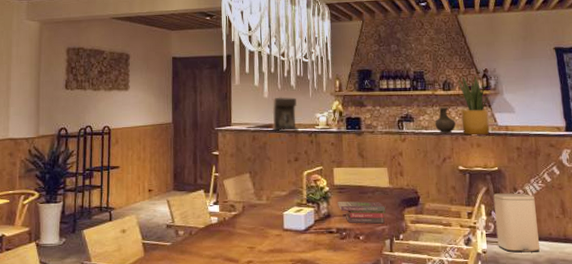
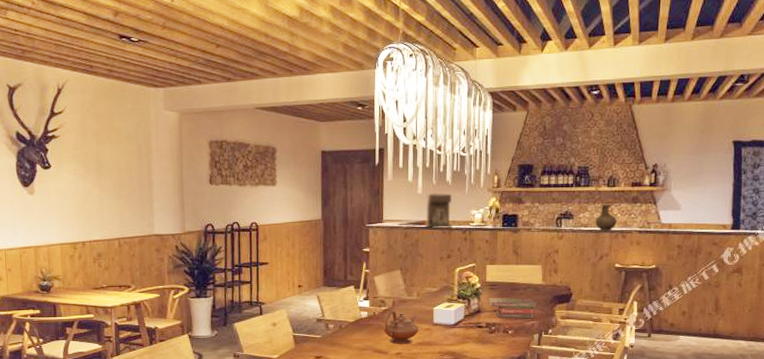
teapot: none [233,214,270,251] -> present [383,309,419,344]
planter: present [457,76,492,135] -> none [623,172,659,233]
pedal bin: present [493,193,540,253] -> none [646,290,689,347]

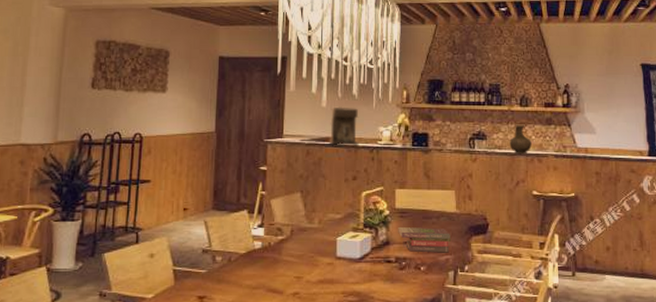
teapot: present [383,309,419,344] -> none [278,238,320,282]

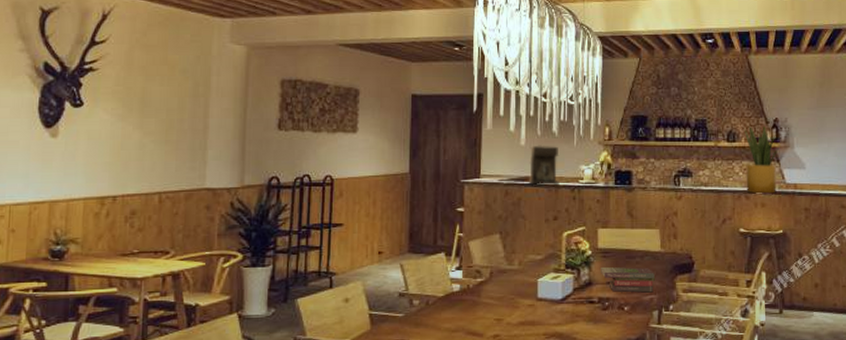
ceramic jug: present [509,124,532,155] -> none [716,160,739,192]
planter: none [536,92,572,157] -> present [744,126,781,194]

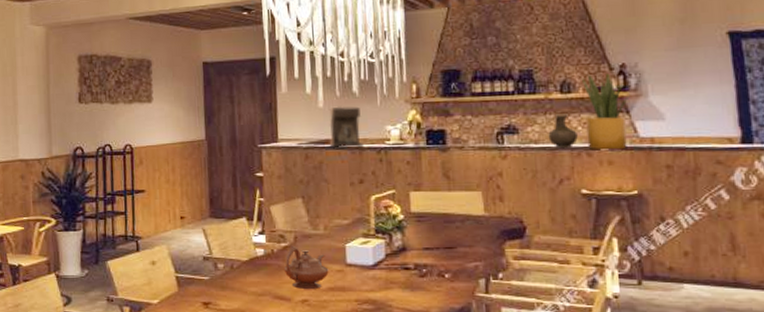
teapot: none [478,280,521,324] -> present [283,245,329,289]
books: present [601,267,655,293] -> none [415,232,479,260]
ceramic jug: none [716,160,739,192] -> present [548,114,578,149]

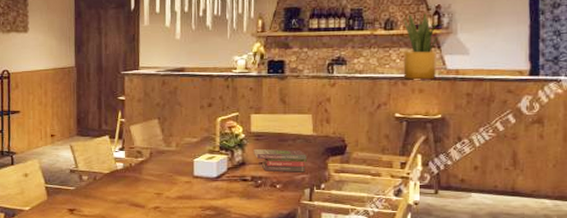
teapot: present [283,245,329,289] -> none [140,160,178,197]
coffee maker: present [329,106,364,149] -> none [184,38,214,76]
books: none [415,232,479,260] -> present [254,149,307,173]
ceramic jug: present [548,114,578,149] -> none [371,48,396,78]

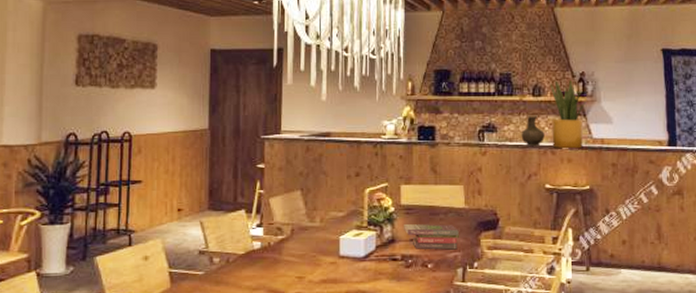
ceramic jug: none [371,48,396,78] -> present [521,115,545,147]

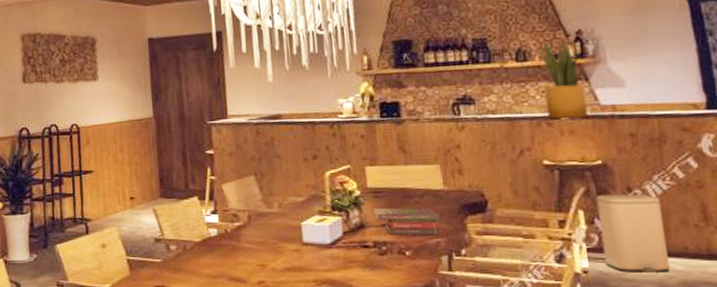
ceramic jug: present [521,115,545,147] -> none [505,82,537,119]
pedal bin: none [583,215,630,283] -> present [596,193,670,273]

